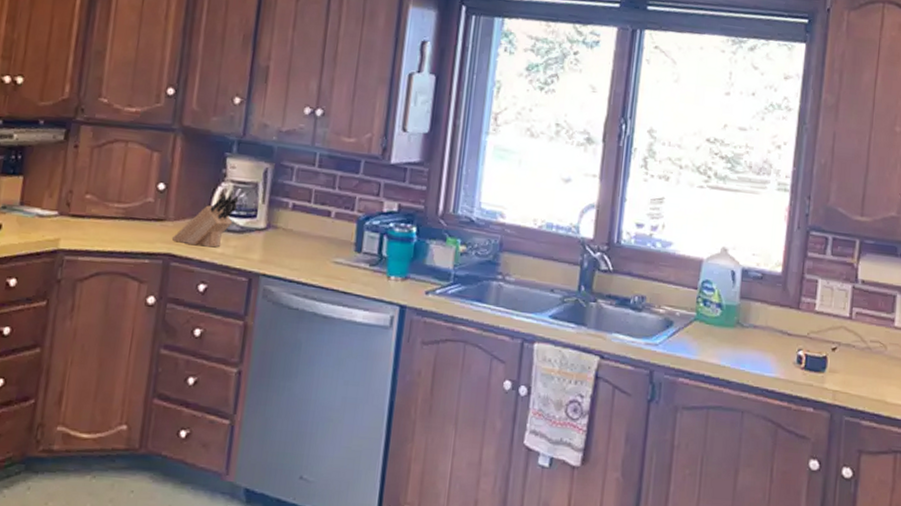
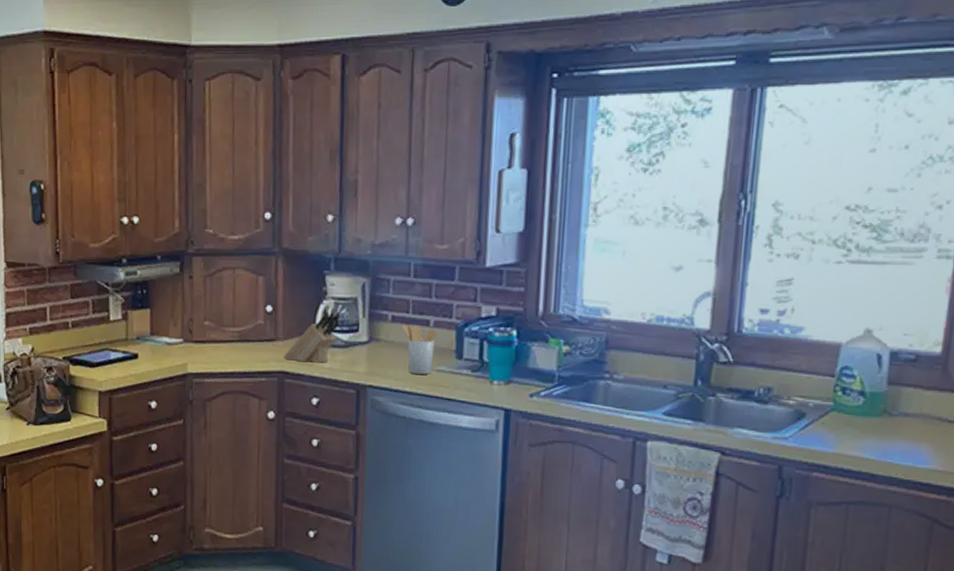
utensil holder: none [301,213,338,266] -> present [401,324,438,374]

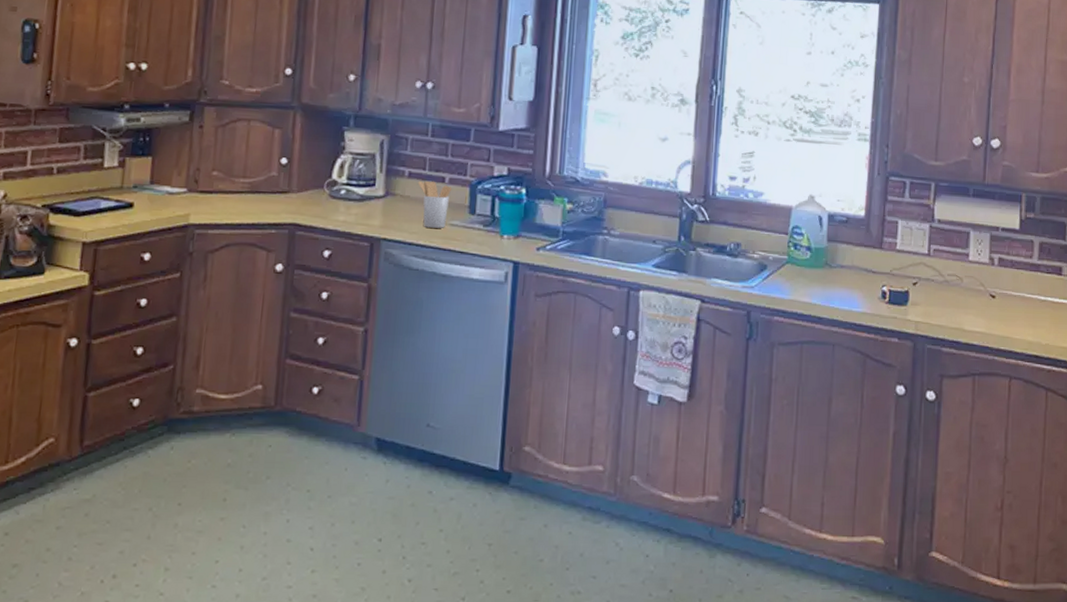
knife block: present [283,311,341,363] -> none [296,166,358,216]

